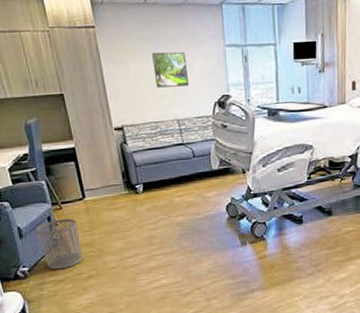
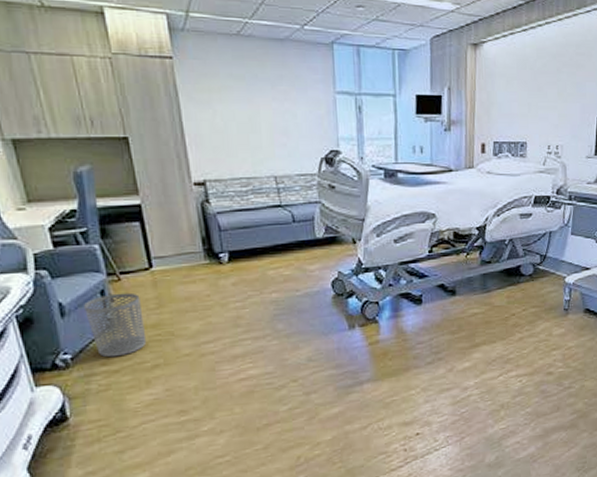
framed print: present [152,51,189,88] -> none [245,95,291,137]

